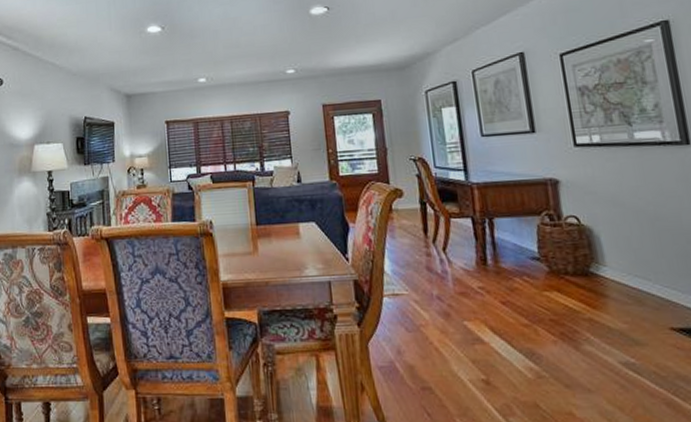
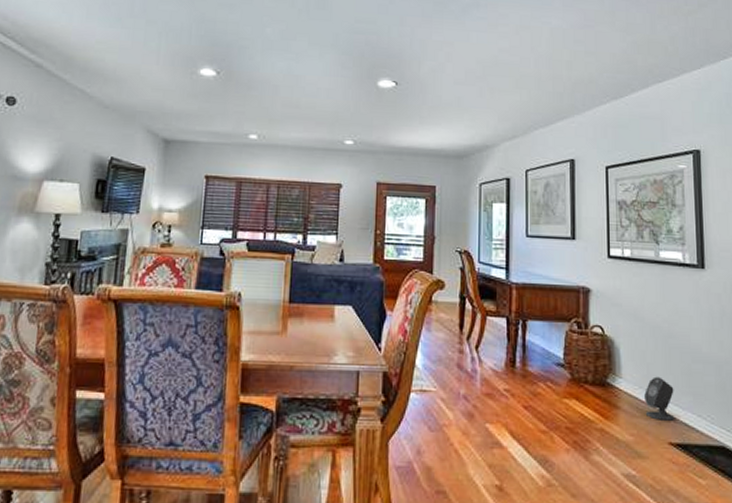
speaker: none [634,261,675,306] -> present [644,376,675,421]

